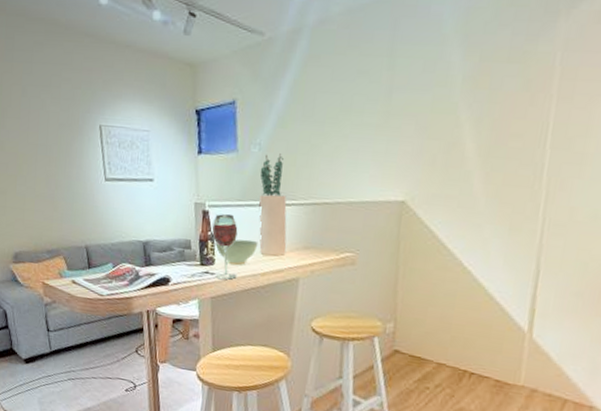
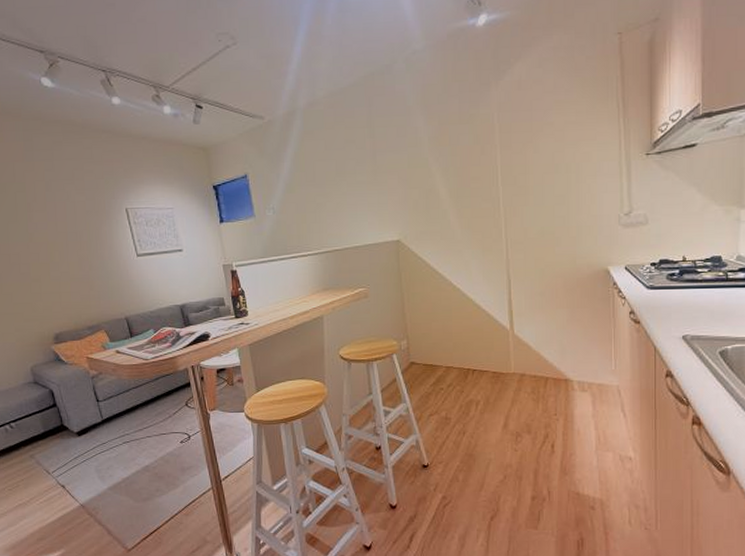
wineglass: present [212,214,238,280] -> none [242,270,268,328]
bowl: present [215,239,258,266] -> none [246,289,284,314]
vase: present [259,153,287,257] -> none [276,214,309,302]

